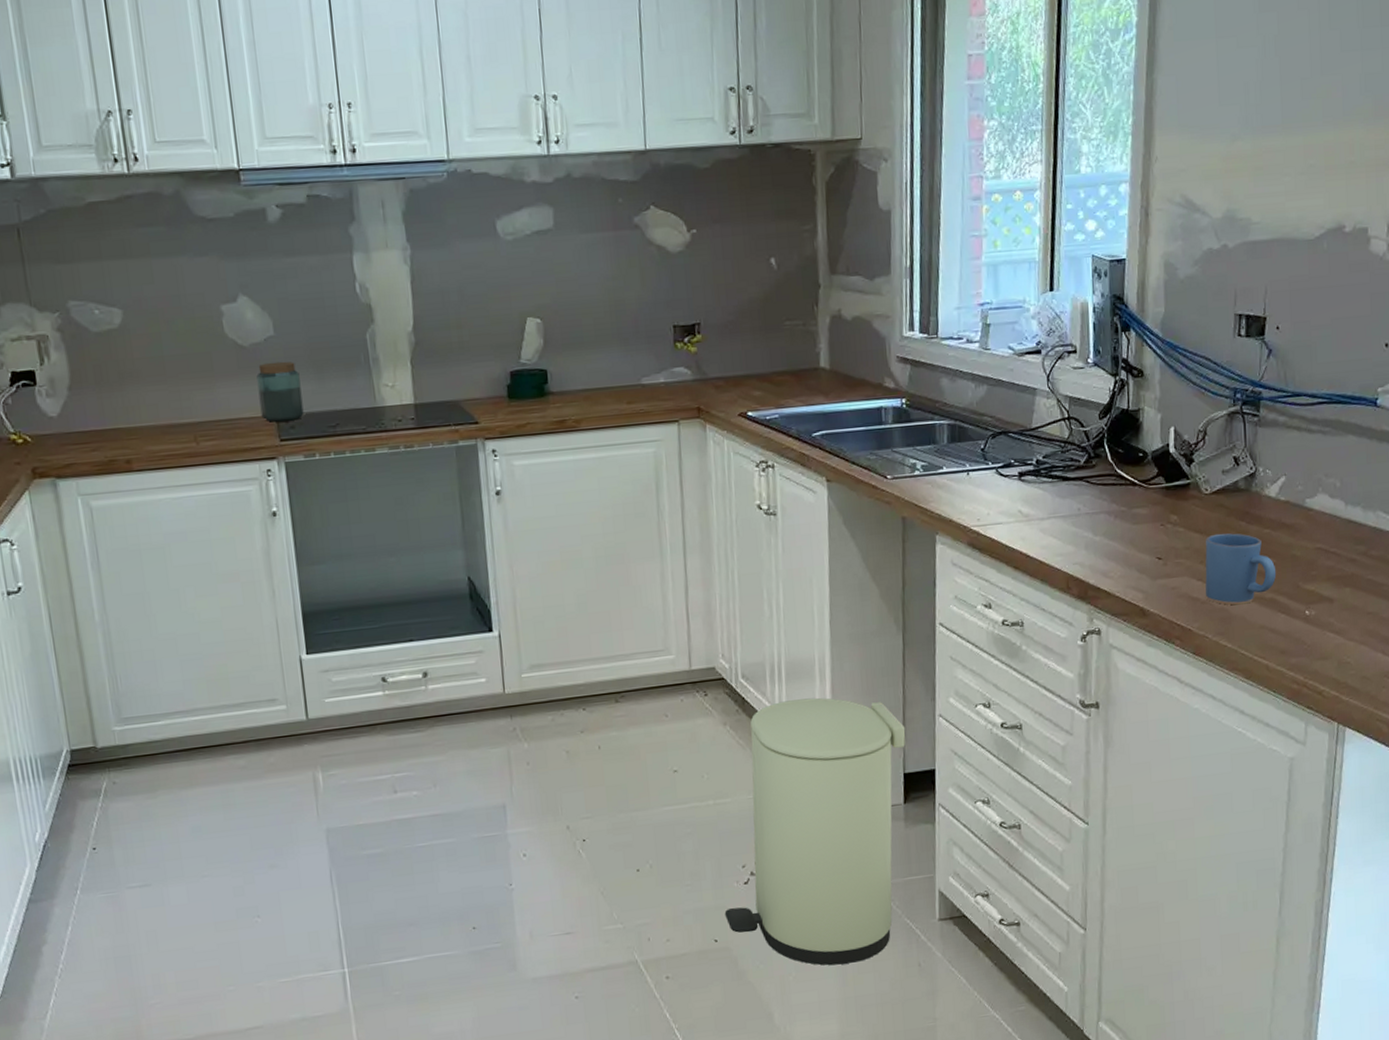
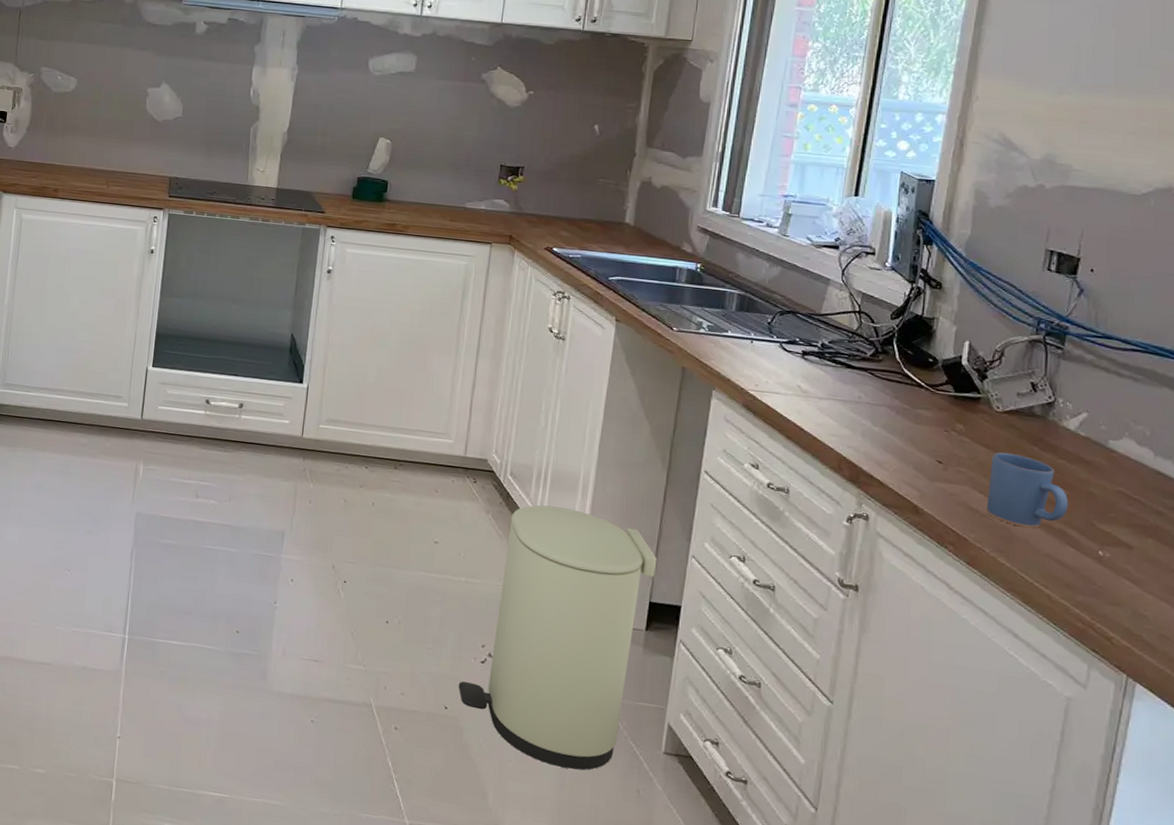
peanut butter: present [256,361,304,422] -> none [159,136,194,183]

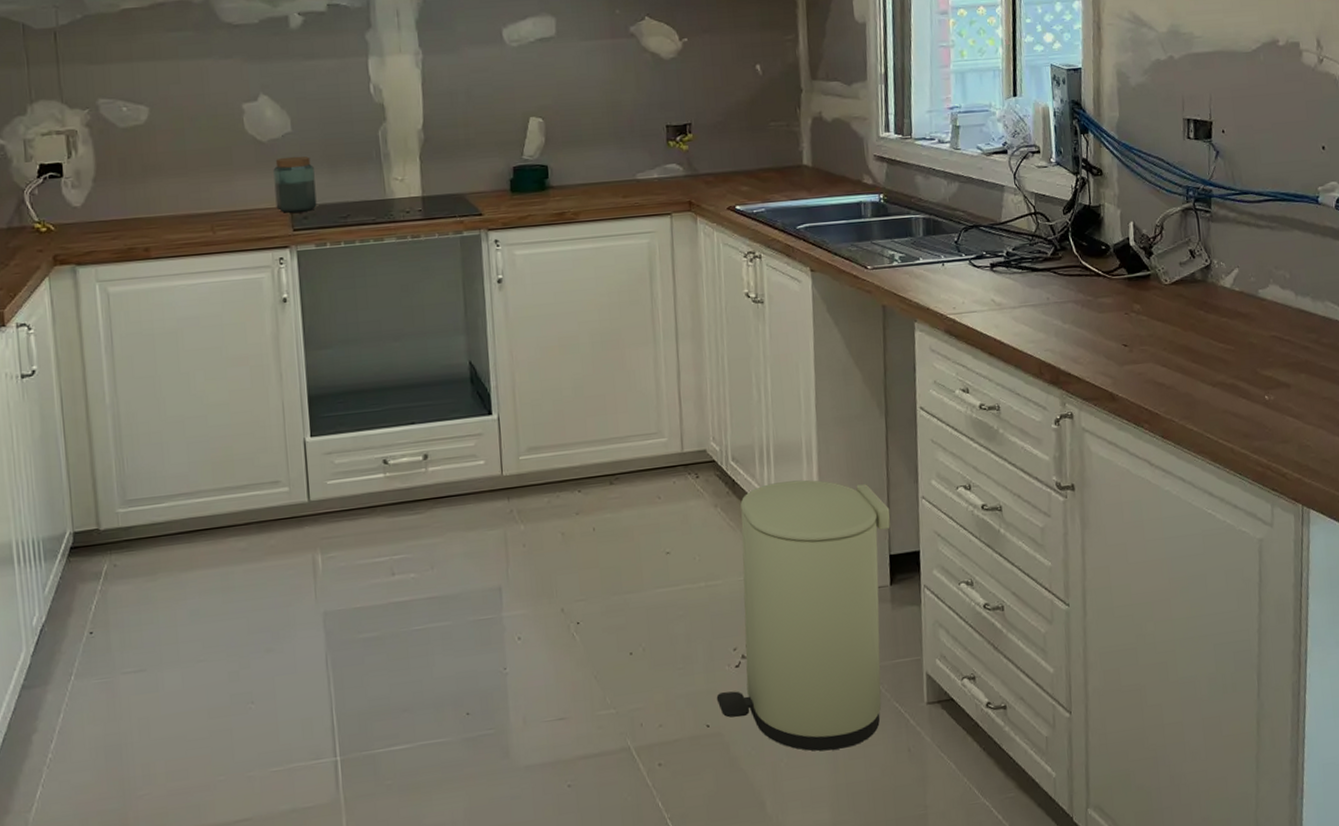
peanut butter: none [159,136,194,183] -> present [273,156,317,213]
mug: present [986,451,1069,529] -> none [1167,321,1236,391]

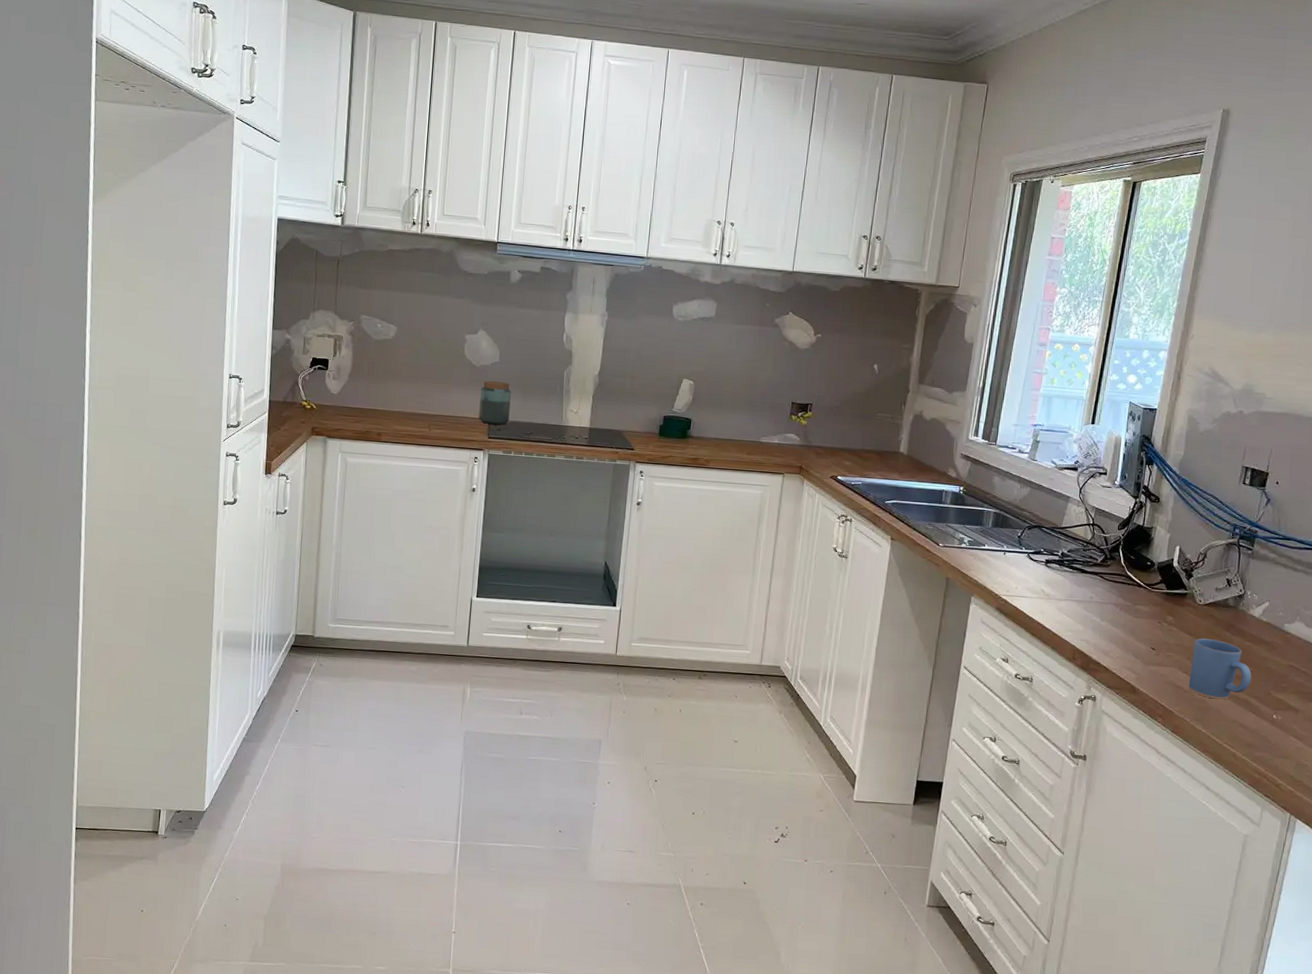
pedal bin: present [716,480,891,751] -> none [755,703,924,926]
mug: none [1167,321,1236,391] -> present [1188,637,1252,700]

